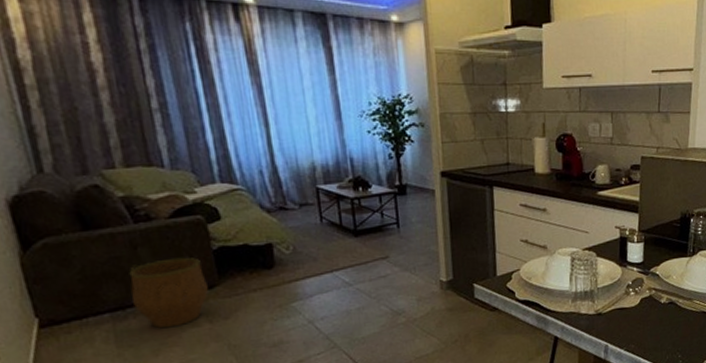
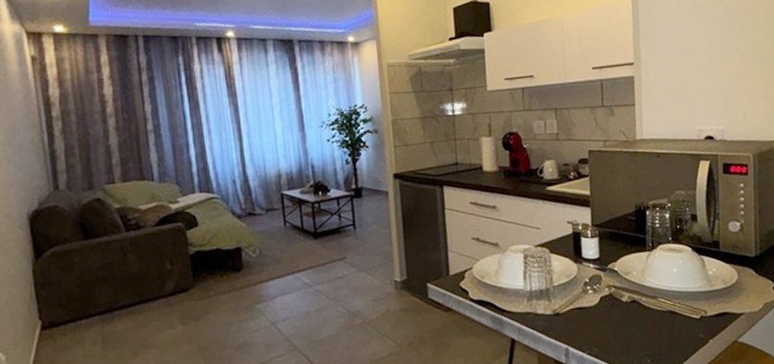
basket: present [129,257,209,329] -> none [118,262,184,331]

